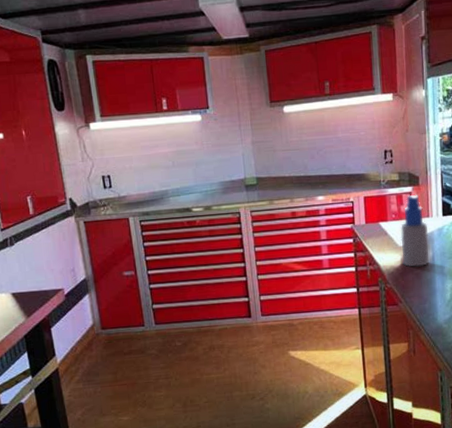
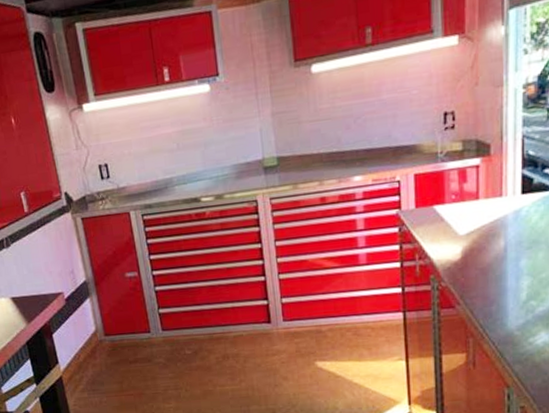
spray bottle: present [400,194,429,267] -> none [462,167,501,261]

